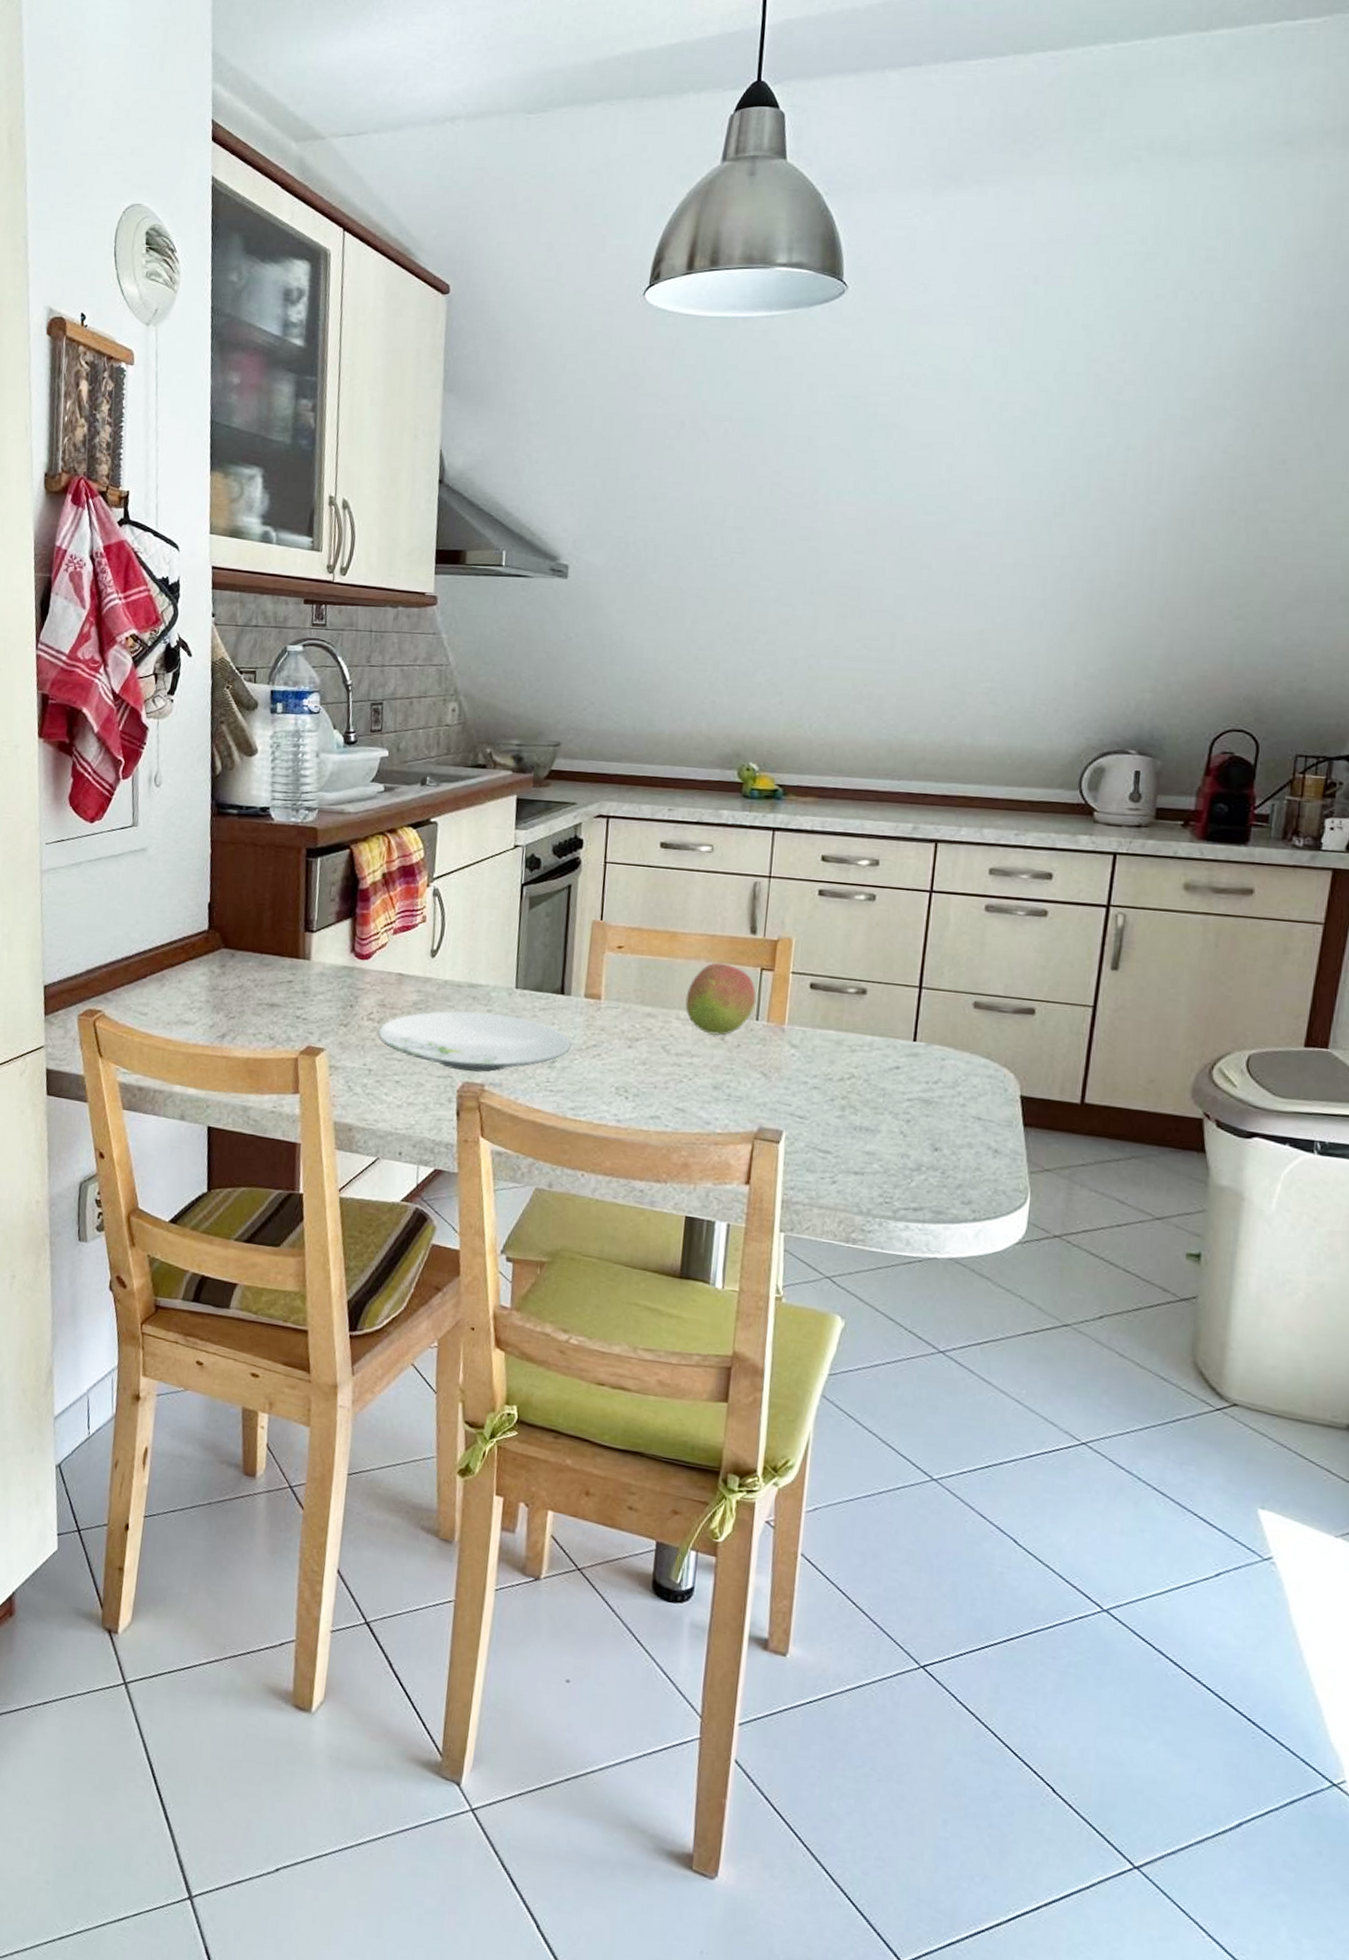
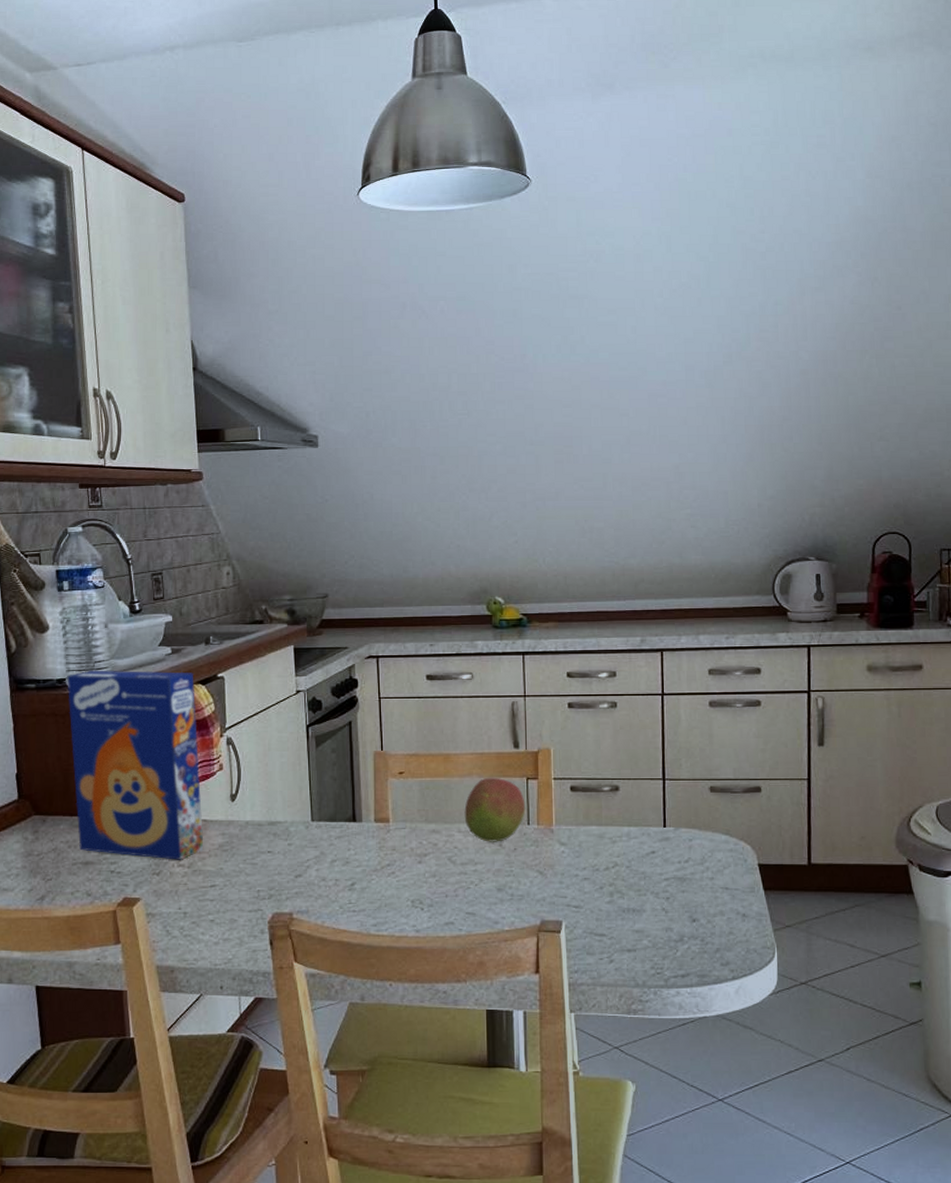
cereal box: none [266,800,405,1014] -> present [67,670,204,860]
plate: present [377,1011,572,1072] -> none [189,846,367,903]

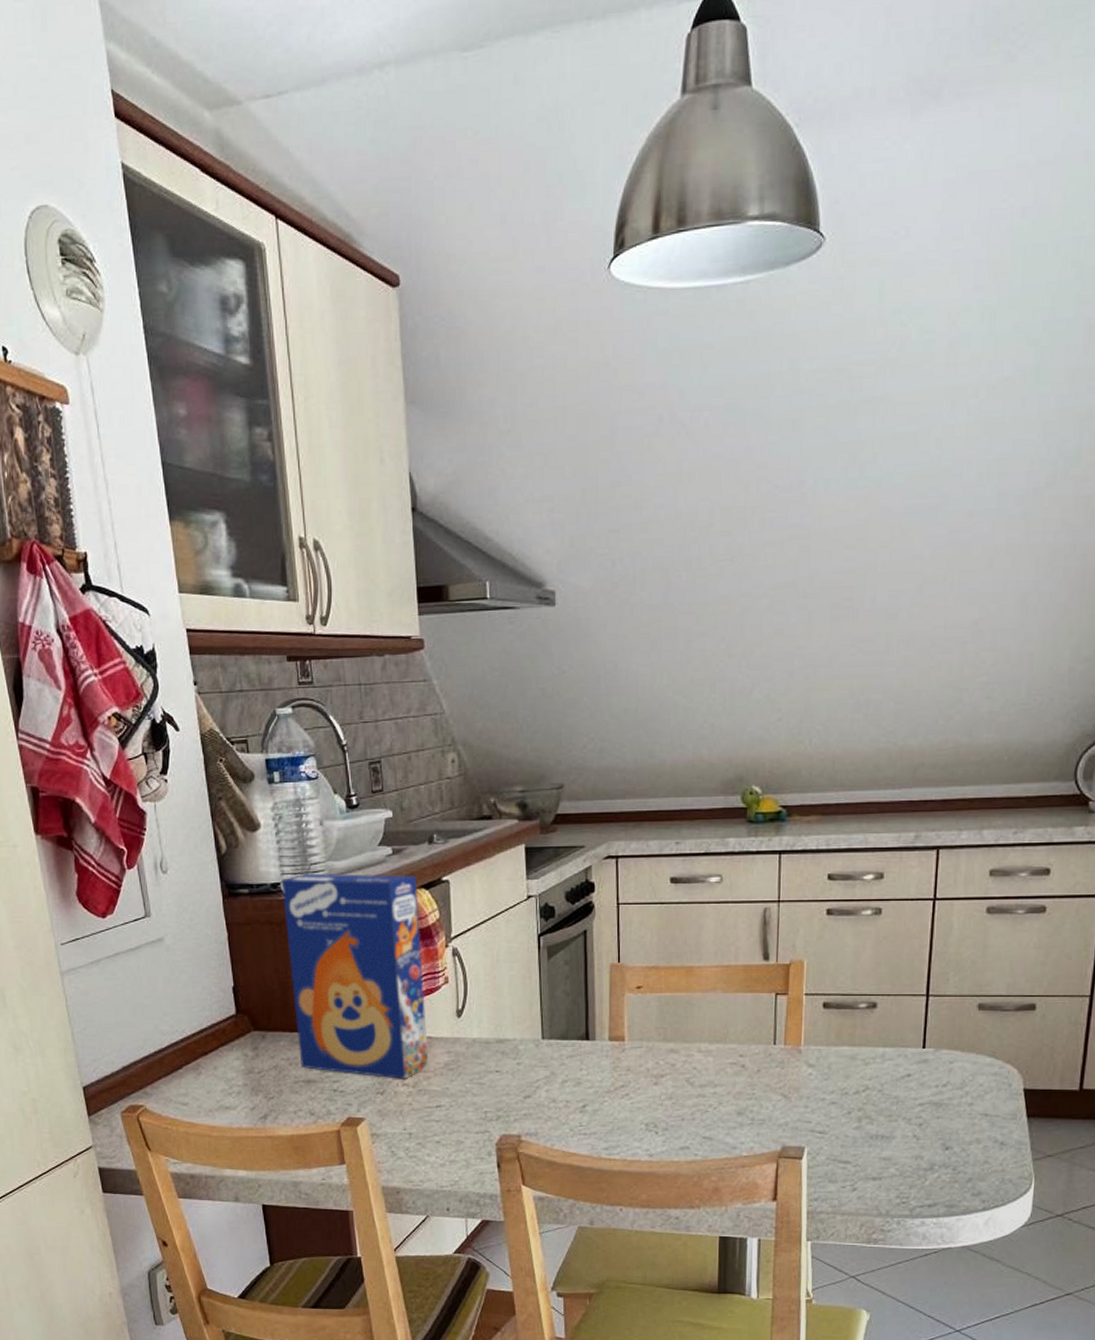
fruit: present [464,777,526,842] -> none [705,992,773,1063]

